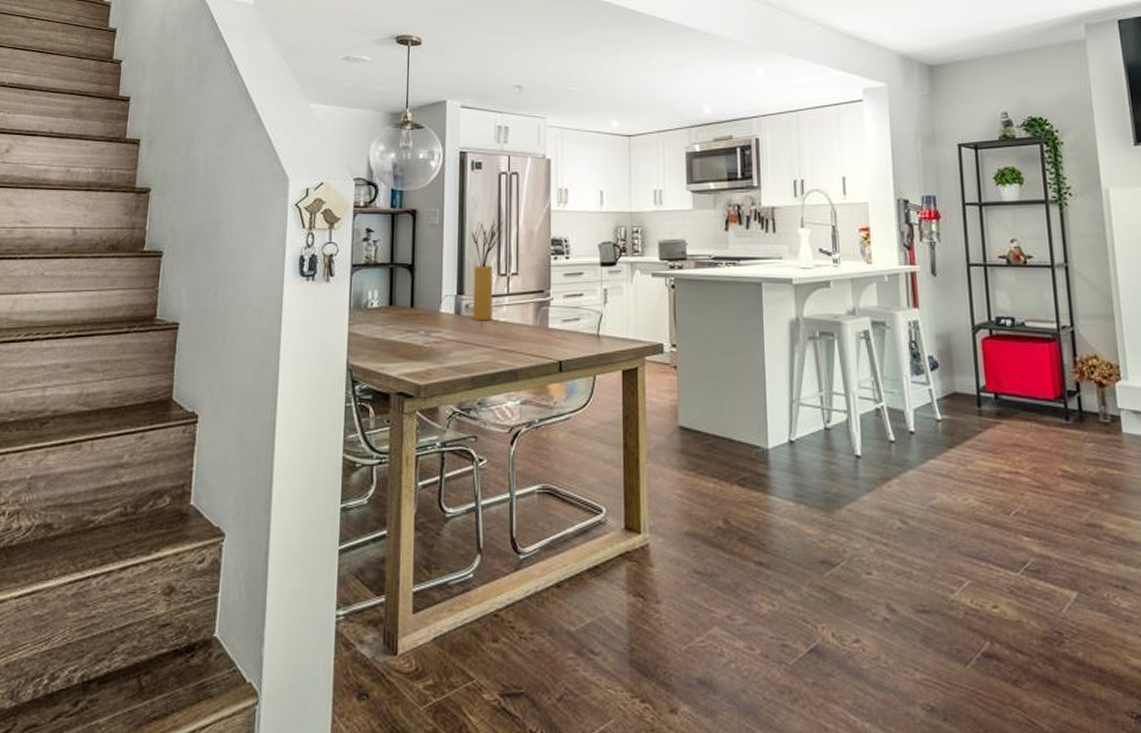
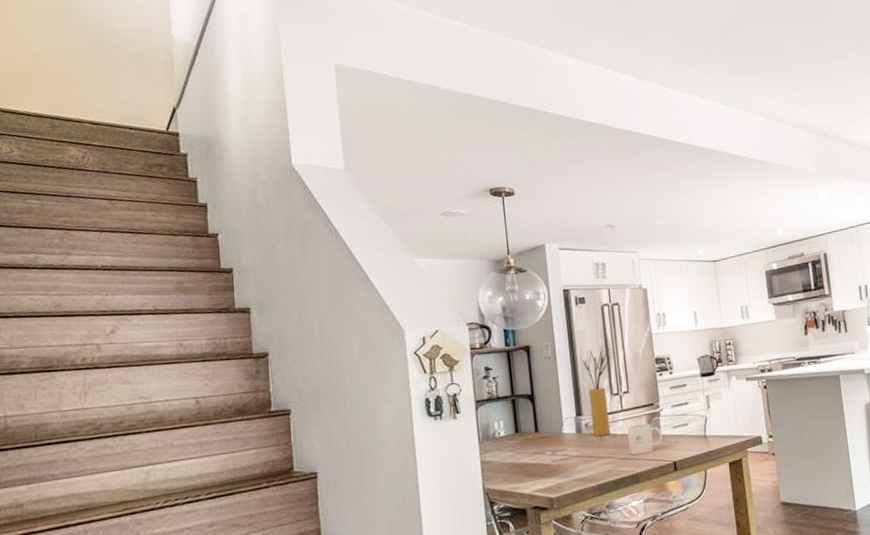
mug: none [510,313,550,348] -> present [627,423,663,456]
toaster: present [656,238,688,262] -> none [747,345,776,367]

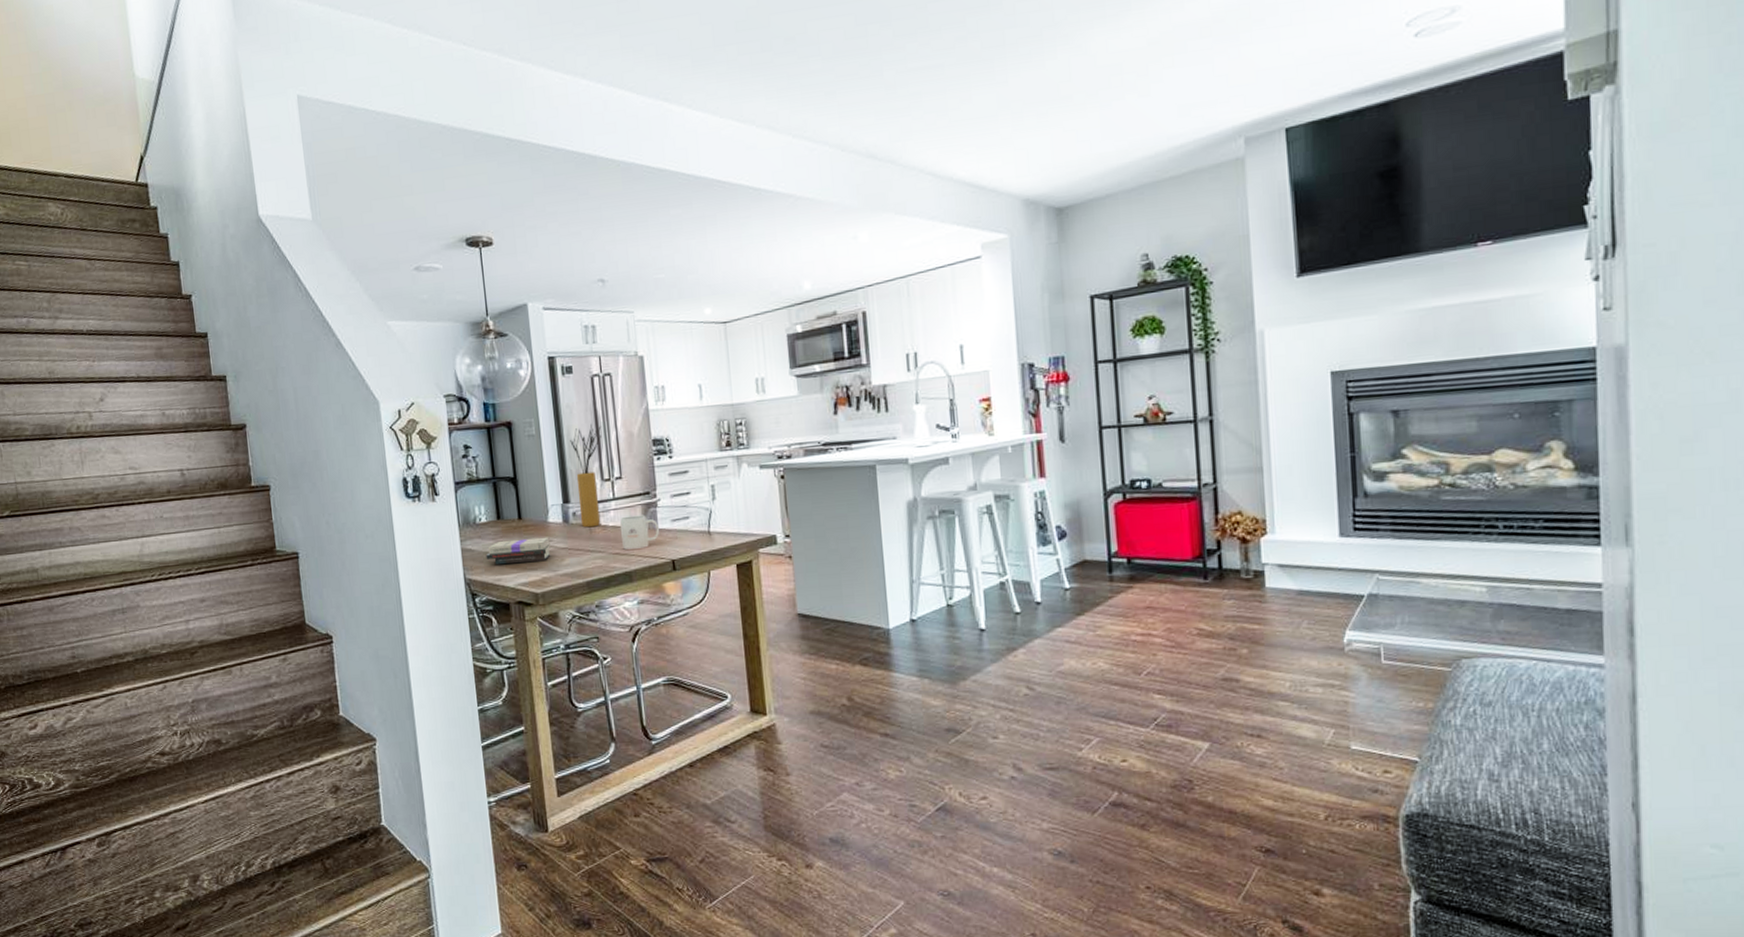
books: none [504,446,565,475] -> present [486,536,551,565]
kettle: present [697,354,719,378] -> none [701,435,727,464]

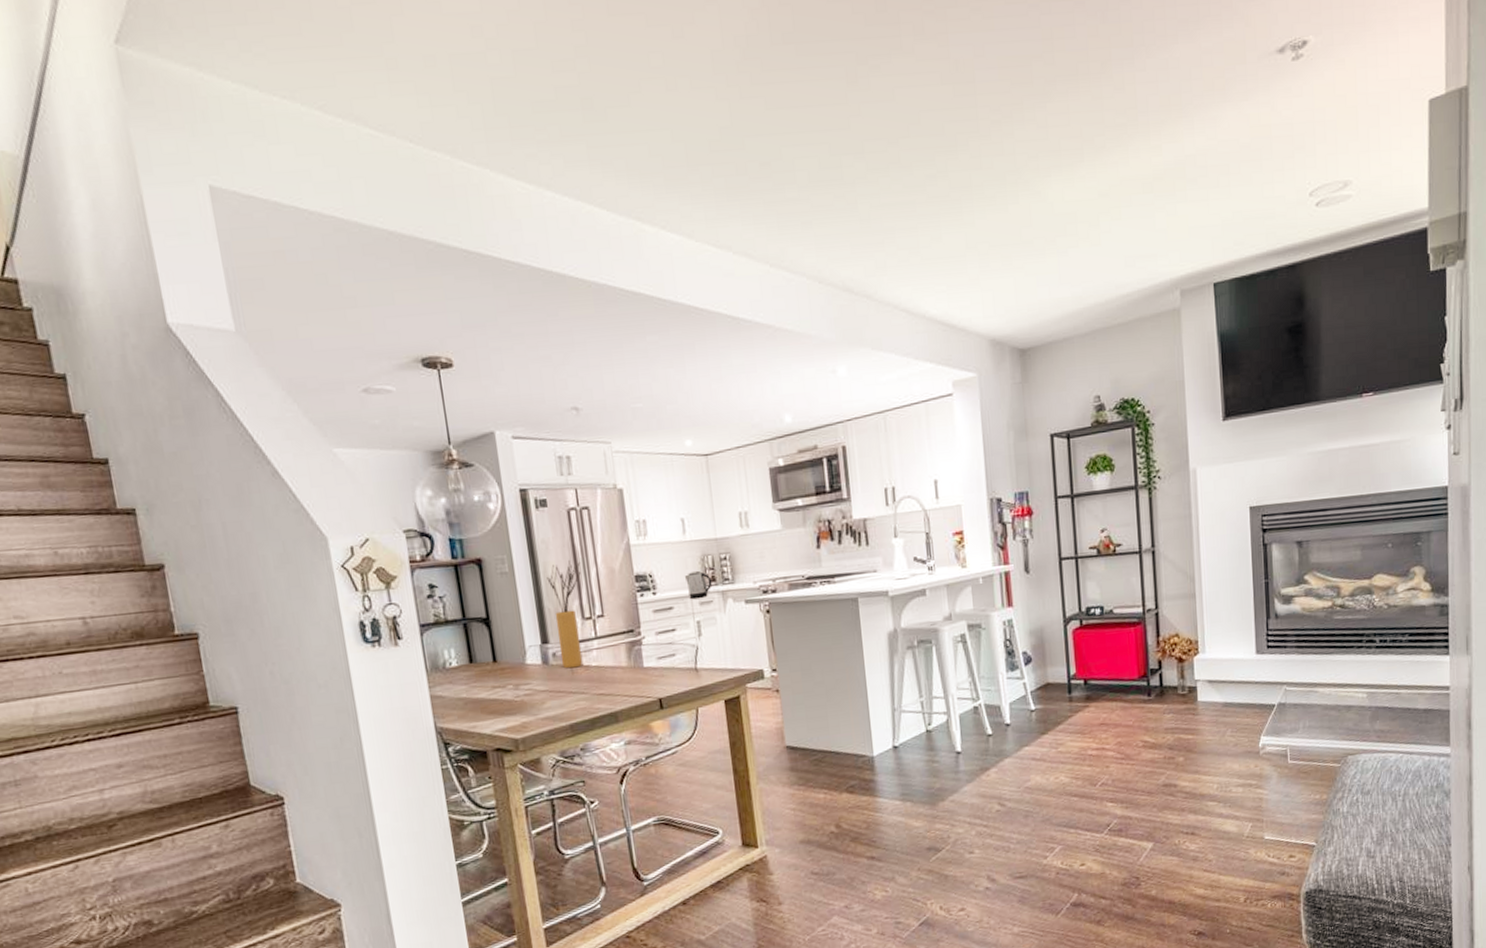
books: present [486,536,551,565] -> none [458,679,531,712]
mug: present [619,515,660,551] -> none [603,653,646,691]
kettle: none [701,435,727,464] -> present [685,570,712,600]

